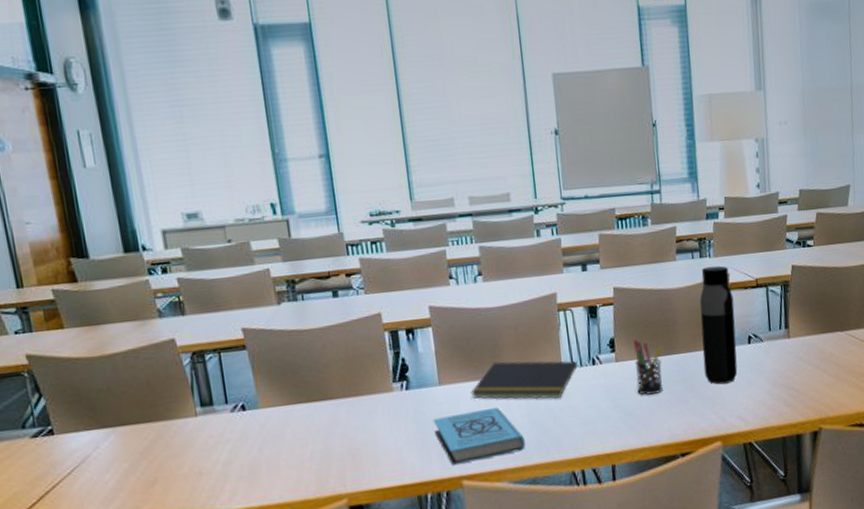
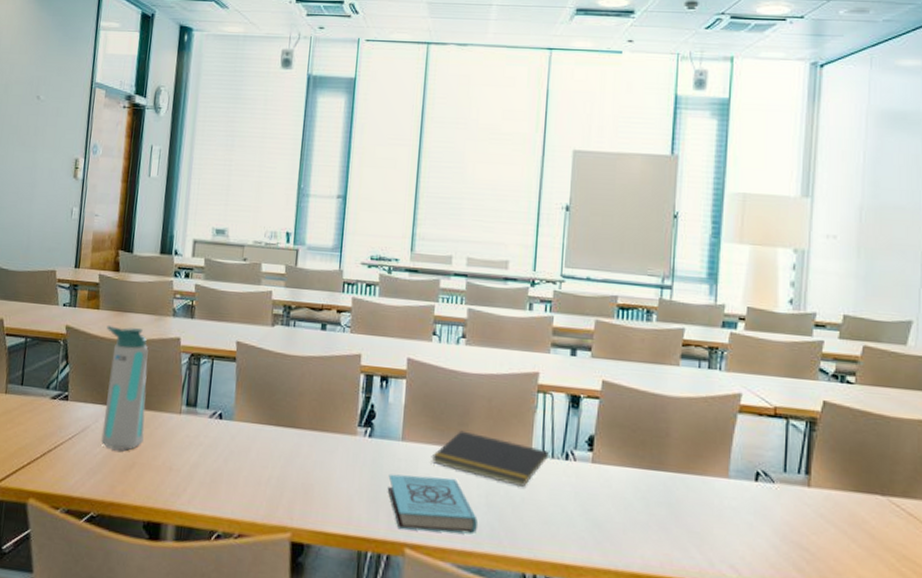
water bottle: none [79,339,161,472] -> present [101,326,148,451]
pen holder: present [633,339,663,396] -> none [612,443,649,511]
water bottle: present [700,265,738,385] -> none [695,380,743,522]

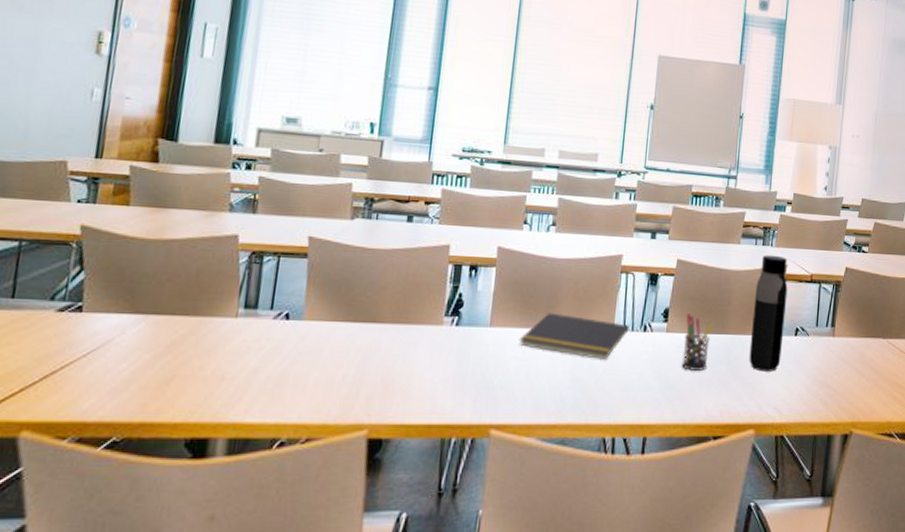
water bottle: present [101,326,148,451] -> none [128,224,196,364]
book: present [387,474,479,535] -> none [474,358,563,413]
pen holder: none [612,443,649,511] -> present [682,313,713,371]
water bottle: none [695,380,743,522] -> present [749,255,788,372]

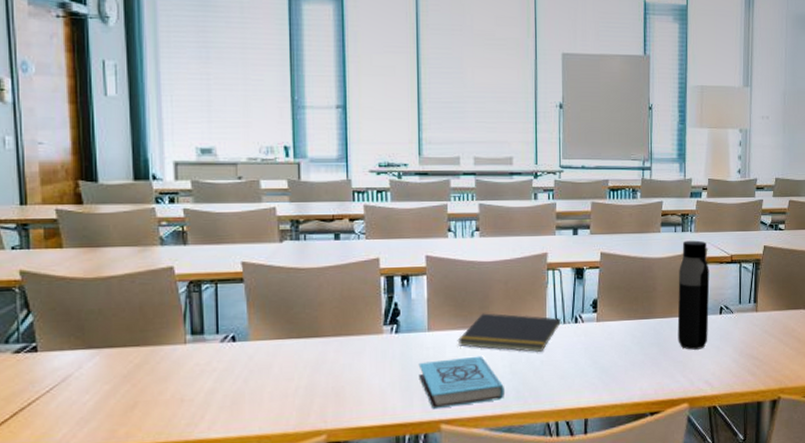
book: none [474,358,563,413] -> present [418,355,506,410]
pen holder: present [682,313,713,371] -> none [614,302,641,355]

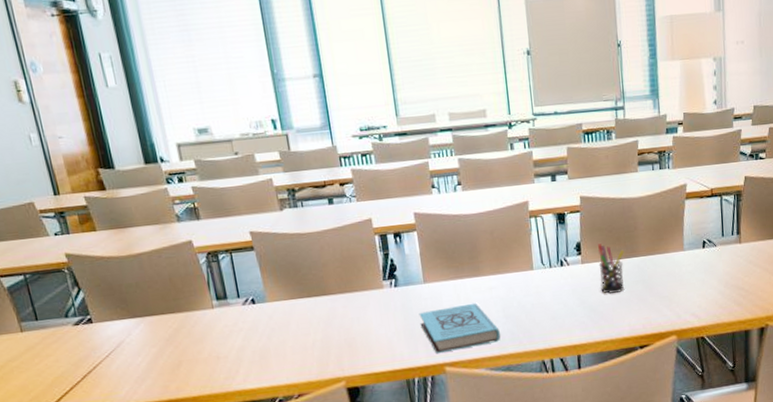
notepad: present [457,313,561,352] -> none [451,262,547,297]
pen holder: none [614,302,641,355] -> present [598,243,624,294]
water bottle: present [677,240,710,350] -> none [659,176,692,285]

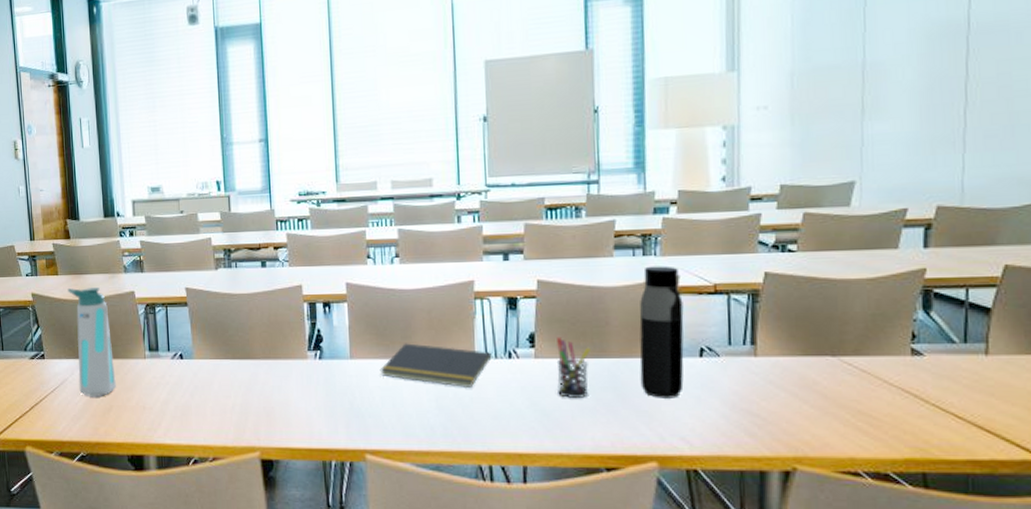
water bottle: none [110,240,184,356] -> present [67,288,116,397]
book: present [419,302,501,354] -> none [342,387,432,439]
notepad: none [451,262,547,297] -> present [380,343,492,387]
water bottle: none [659,176,692,285] -> present [639,266,684,398]

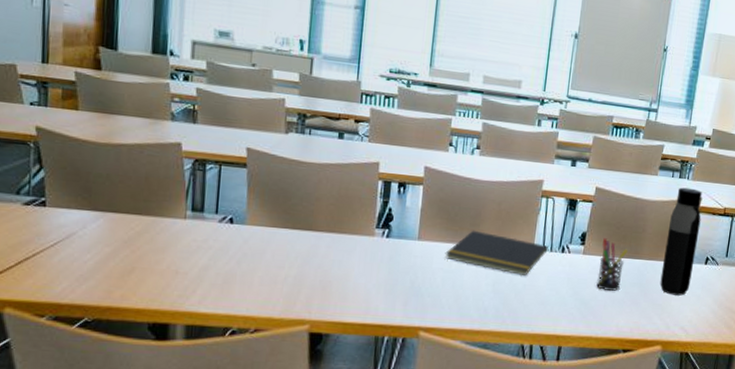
water bottle: present [67,288,116,397] -> none [89,128,144,257]

